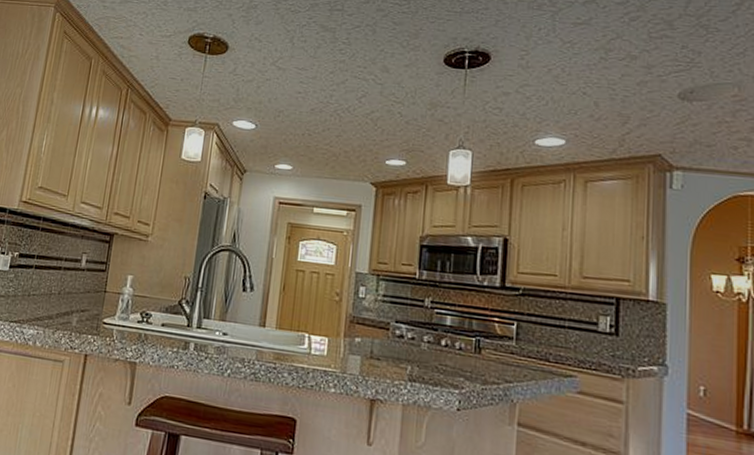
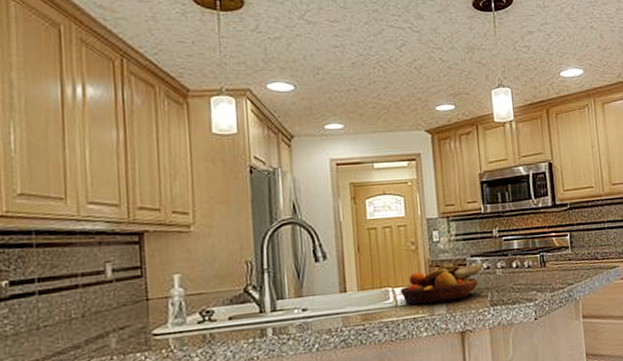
fruit bowl: none [315,322,407,365] -> present [399,262,483,305]

